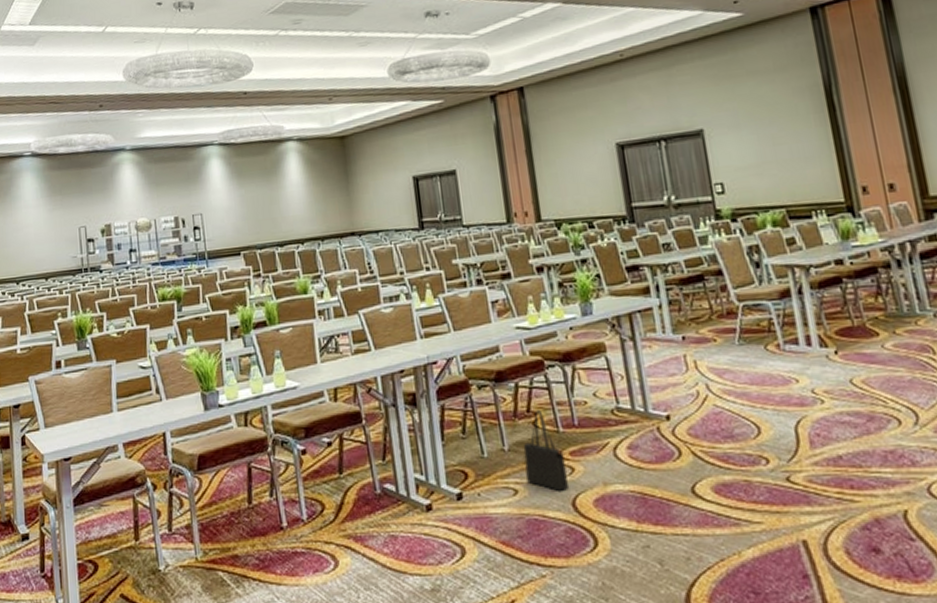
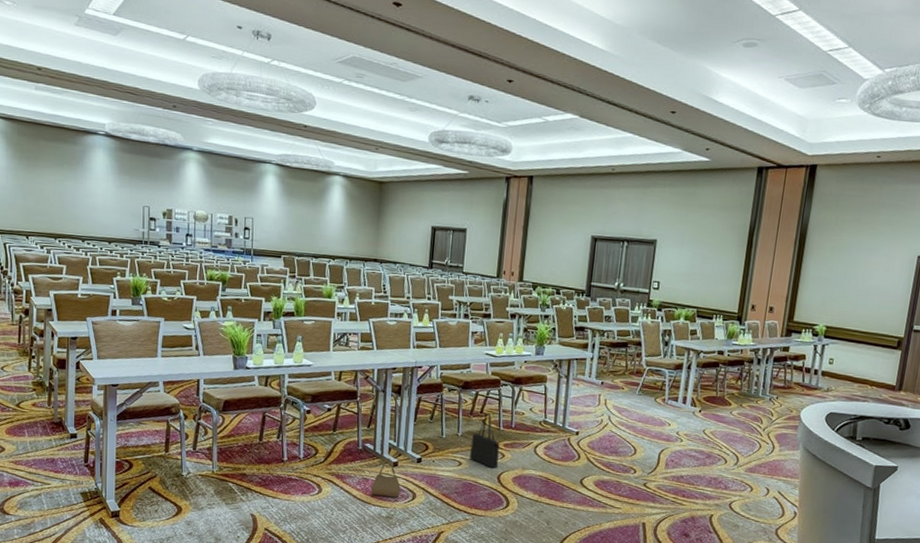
handbag: none [402,499,444,560] -> present [371,457,401,498]

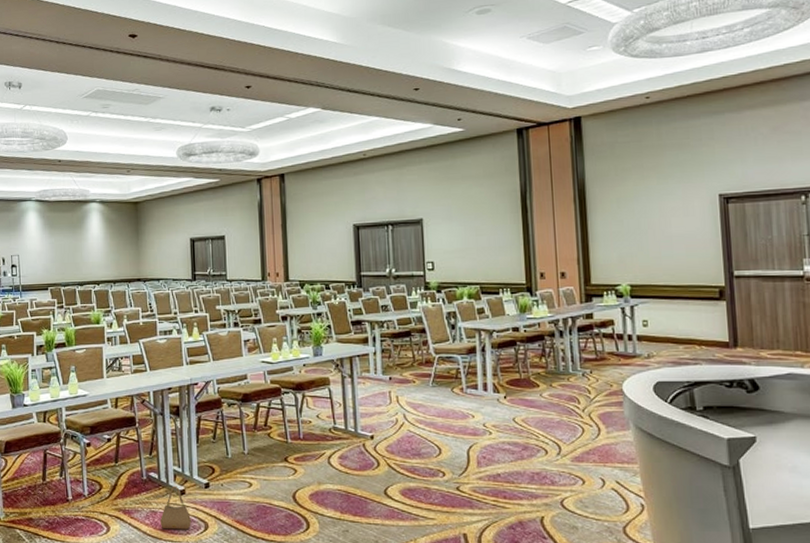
tote bag: present [469,412,500,469] -> none [259,424,292,487]

